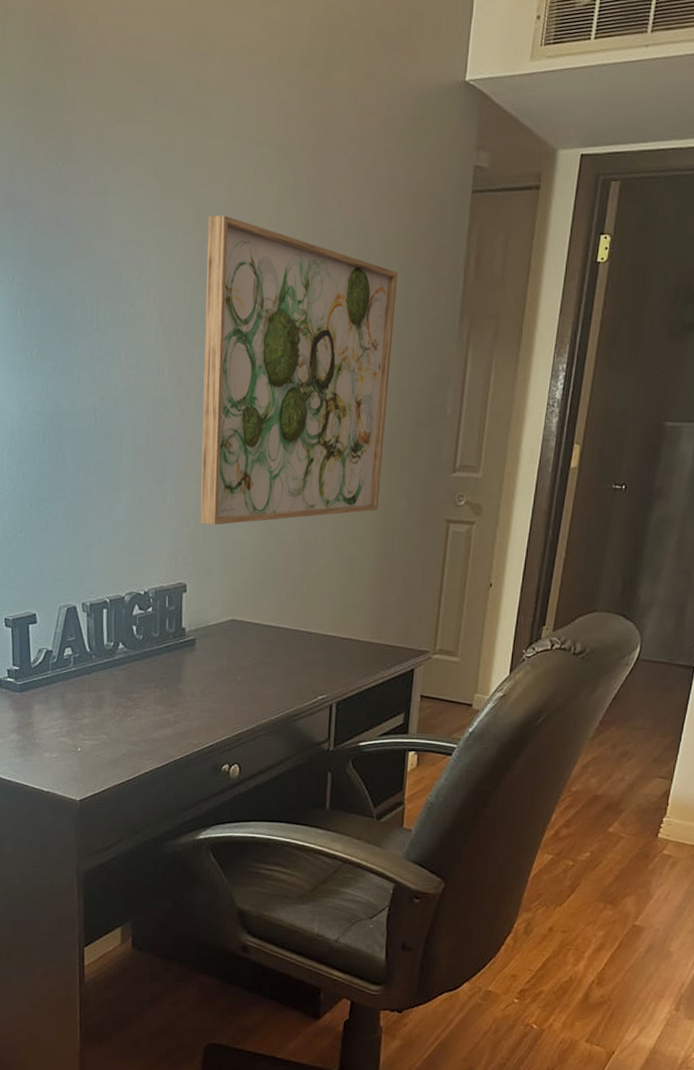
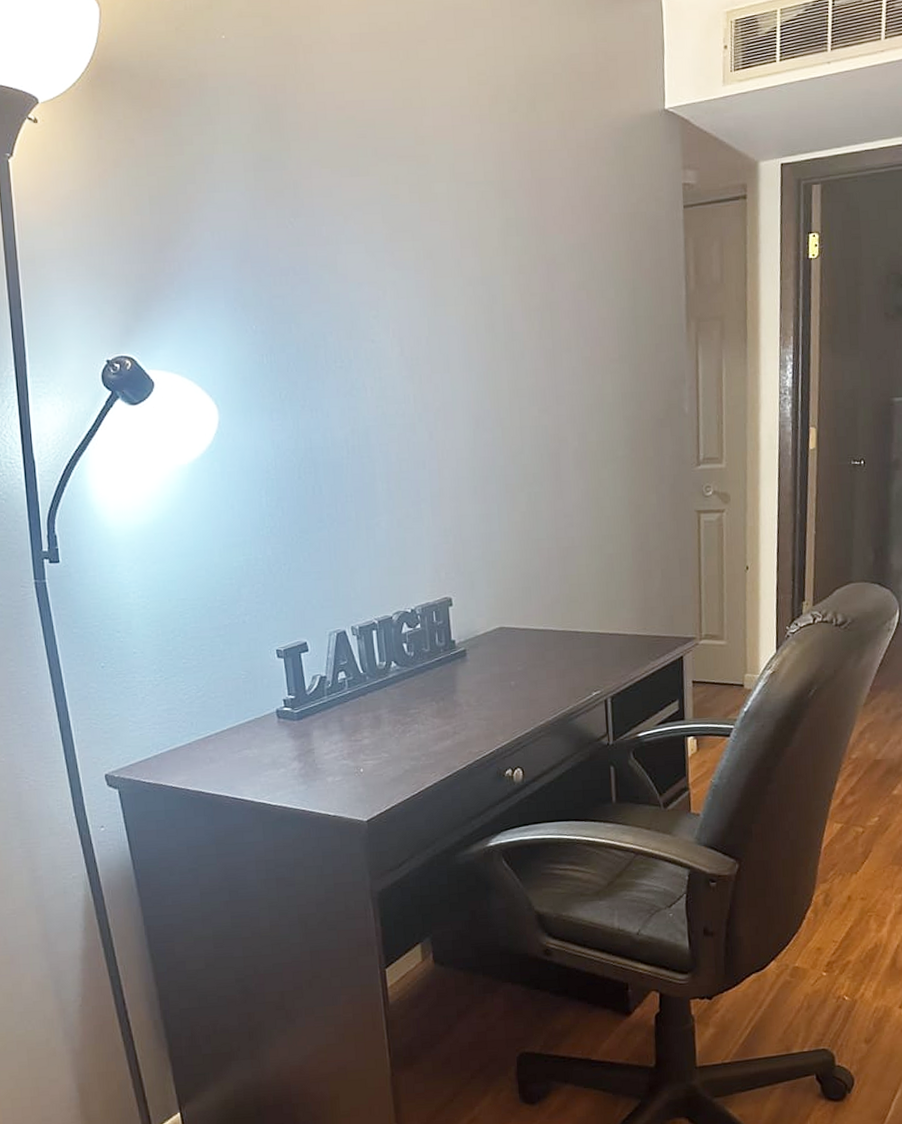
wall art: present [200,215,398,525] -> none [437,250,630,539]

